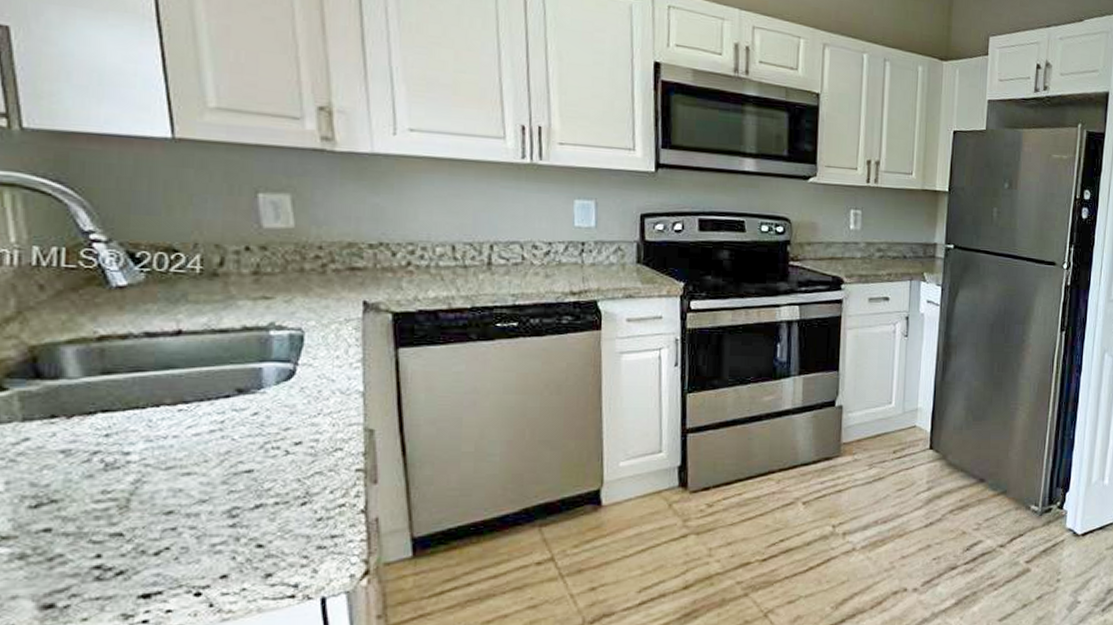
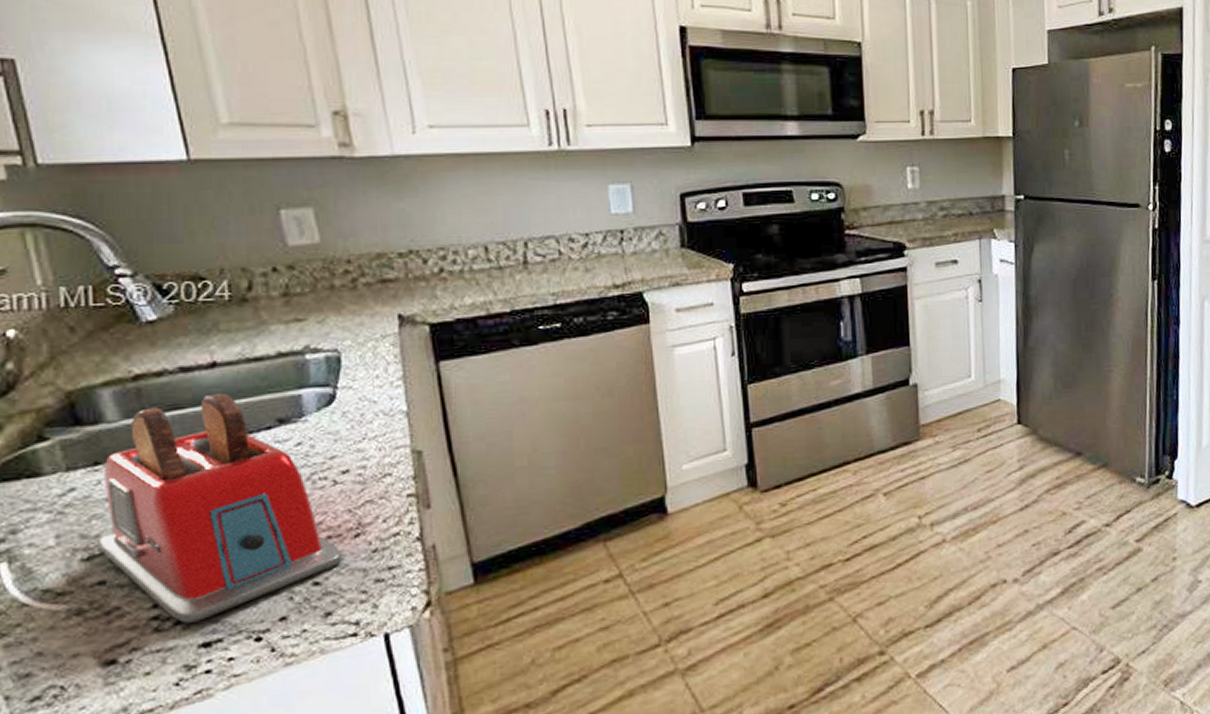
toaster: none [47,360,288,574] -> present [98,393,343,623]

